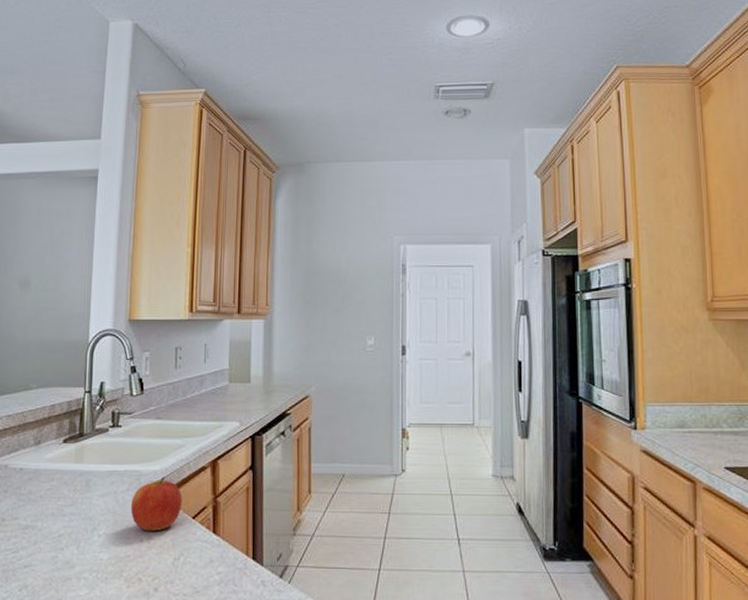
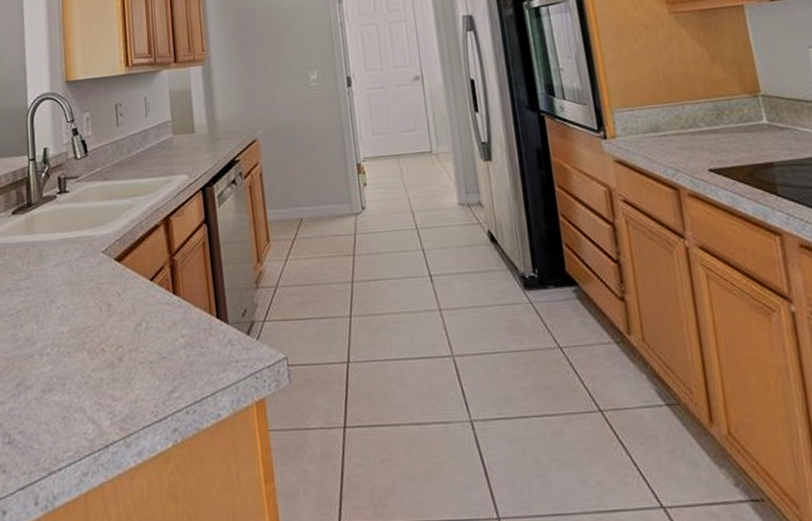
apple: present [130,477,182,532] -> none [86,240,139,299]

